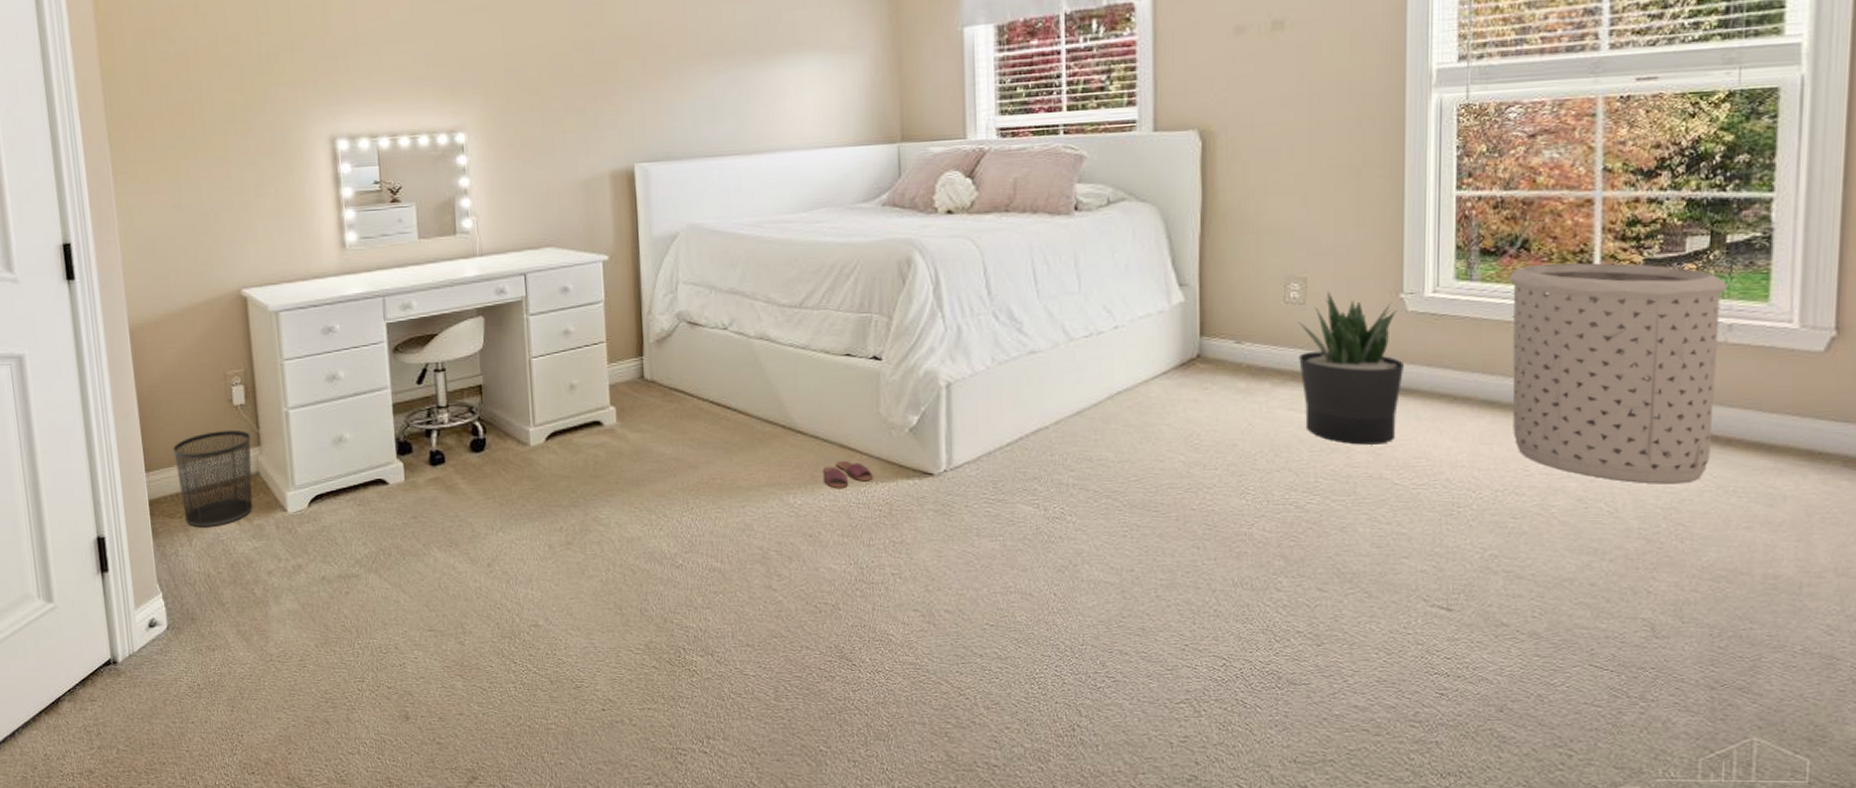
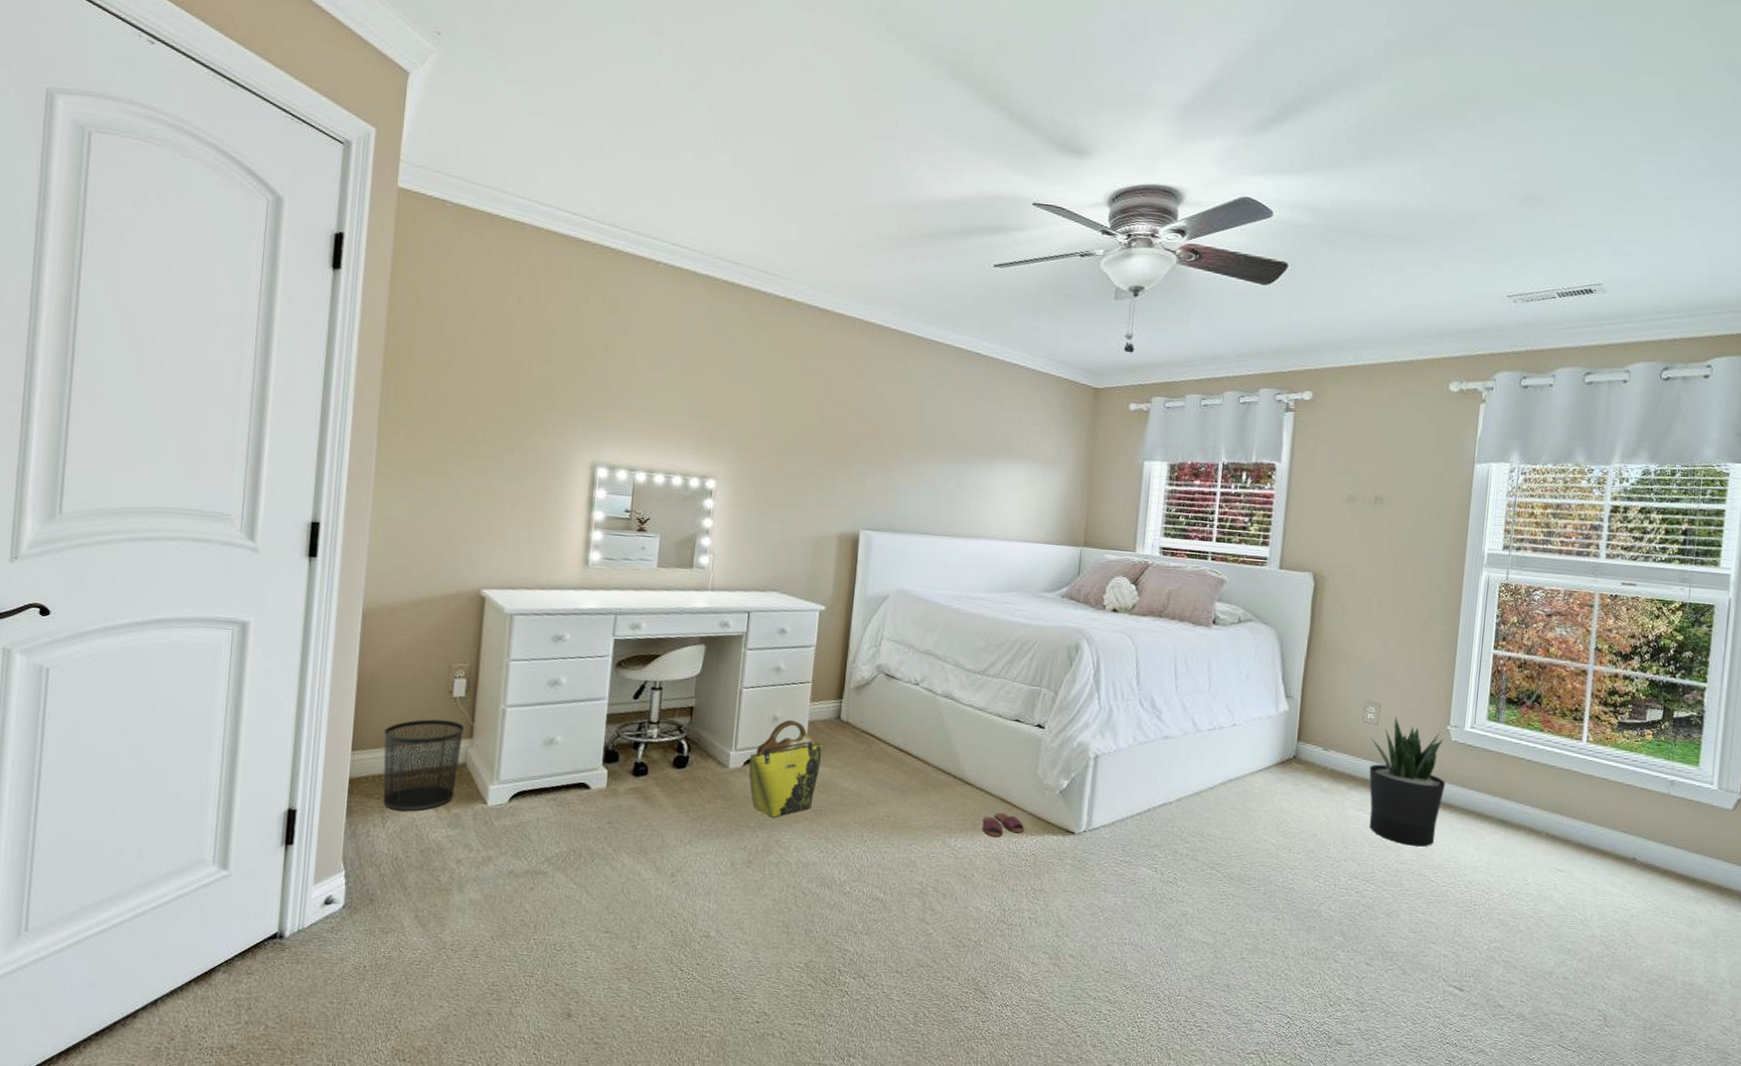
tote bag: none [551,386,630,494] -> present [749,720,822,818]
laundry basket: present [1508,263,1728,484] -> none [1518,715,1673,903]

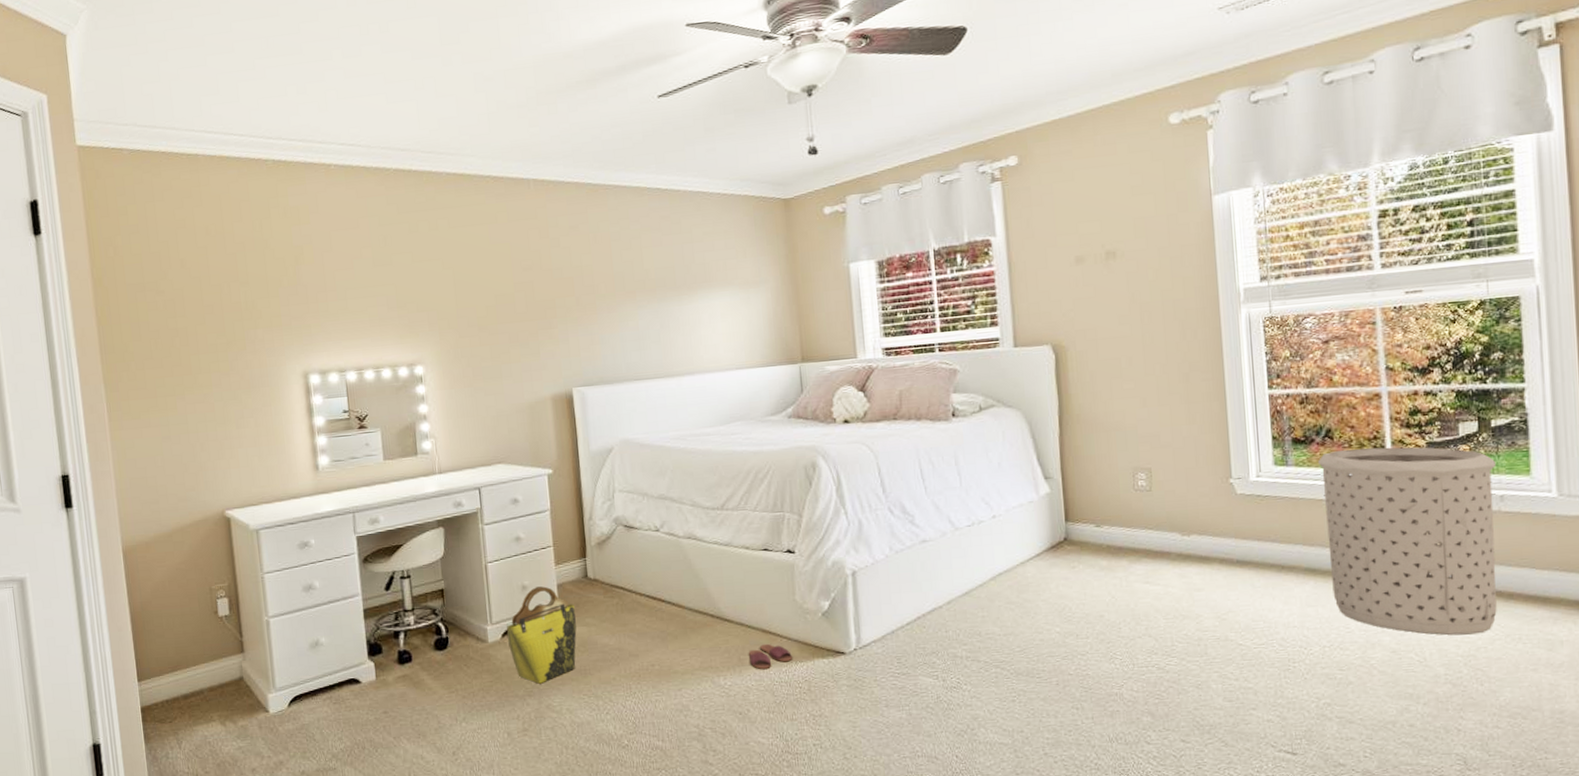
waste bin: present [383,719,465,812] -> none [162,639,237,731]
planter: present [1369,717,1445,847] -> none [1146,479,1238,612]
laundry basket: none [1518,715,1673,903] -> present [1317,447,1497,635]

